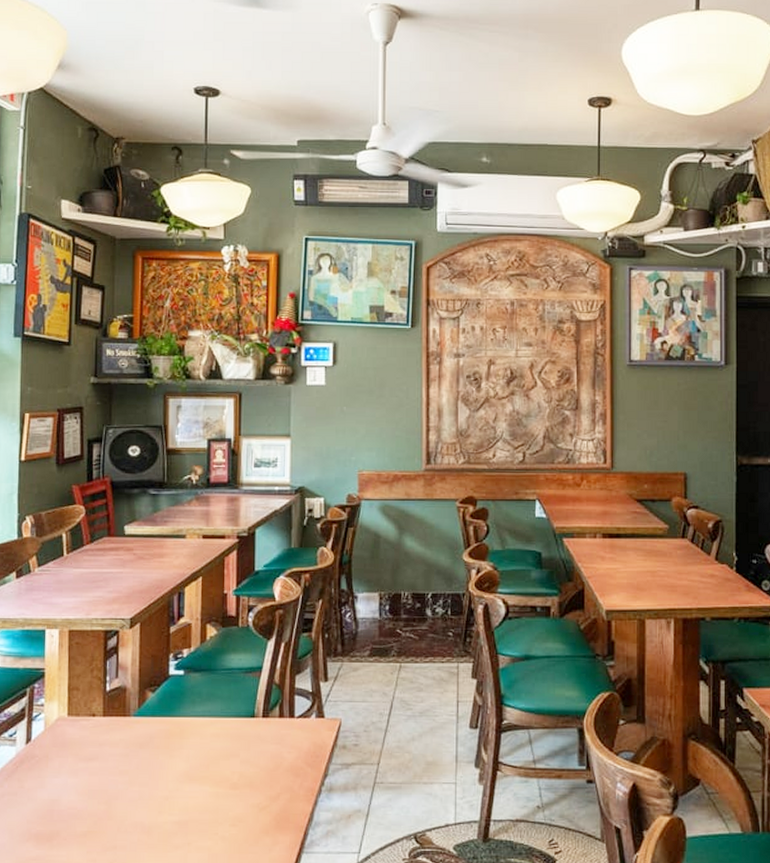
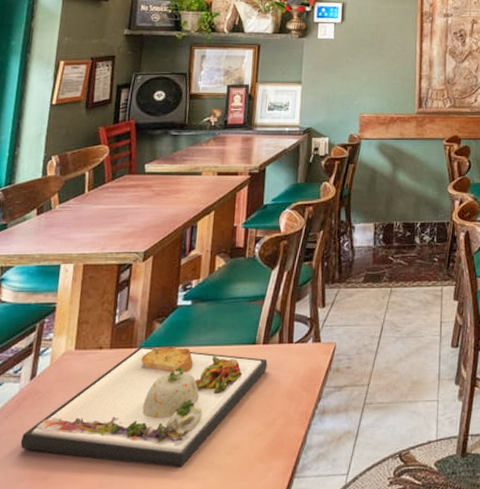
dinner plate: none [22,716,268,836] -> present [20,346,268,467]

